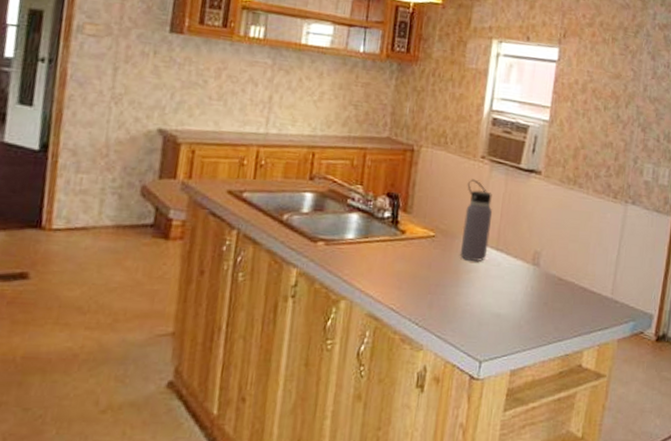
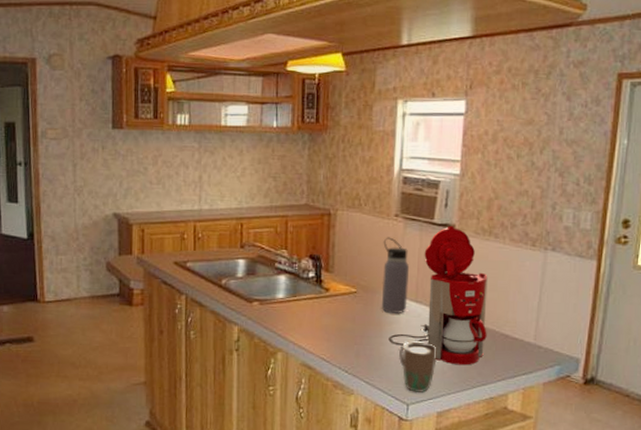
coffee maker: none [465,171,570,320] -> present [388,225,488,365]
mug: none [474,292,515,349] -> present [398,341,437,393]

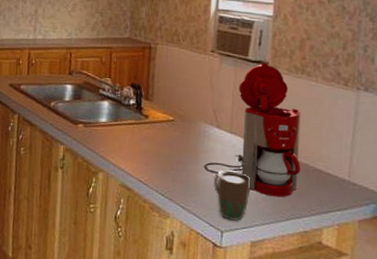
water bottle: present [381,237,410,313] -> none [197,70,225,143]

